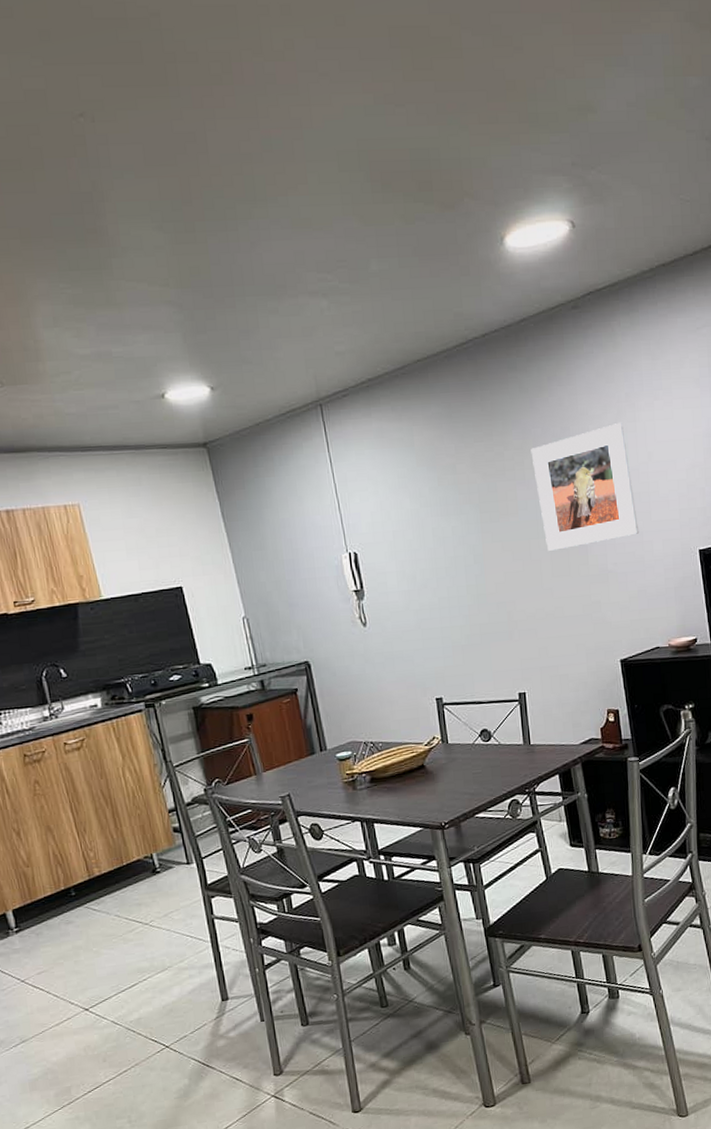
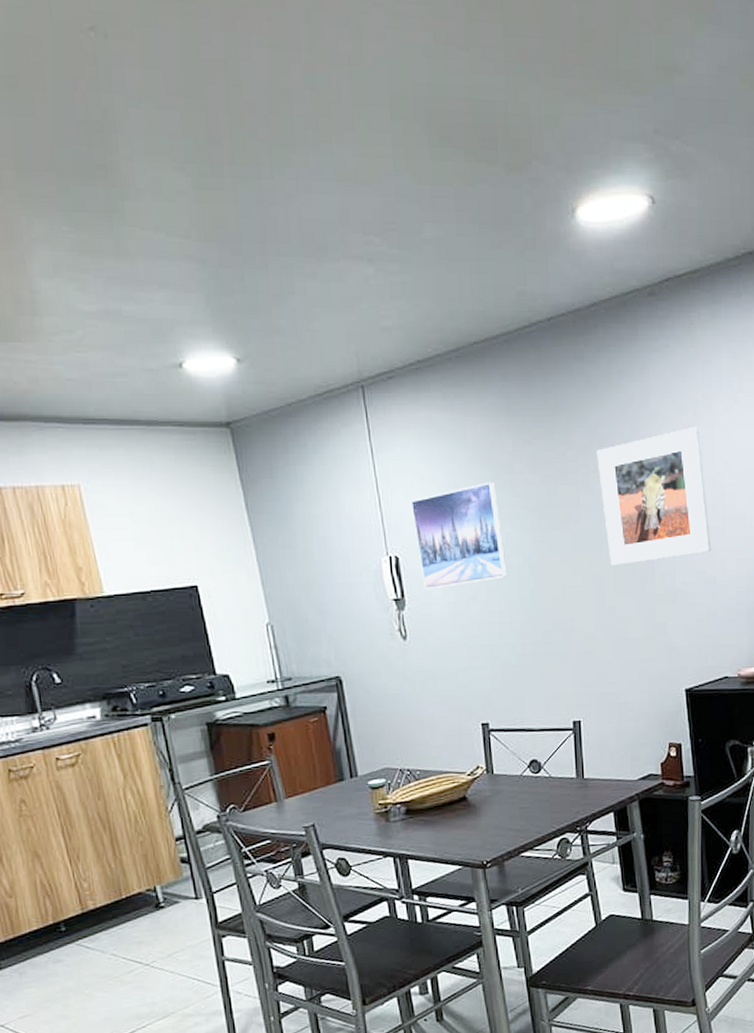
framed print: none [366,482,455,581] -> present [410,482,507,590]

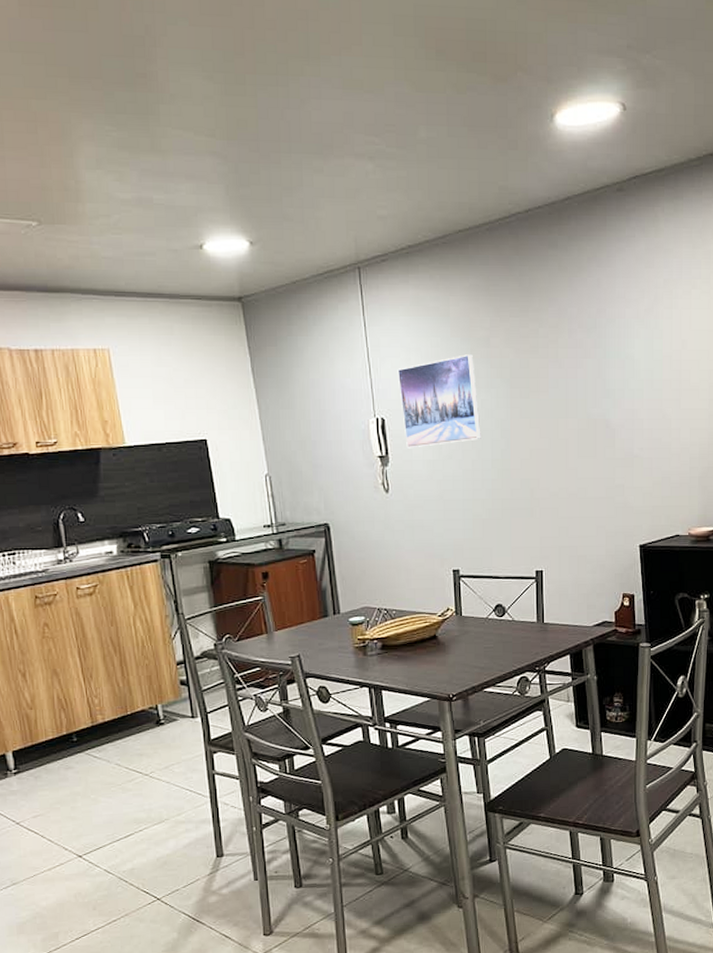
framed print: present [596,426,712,567] -> none [565,308,668,432]

